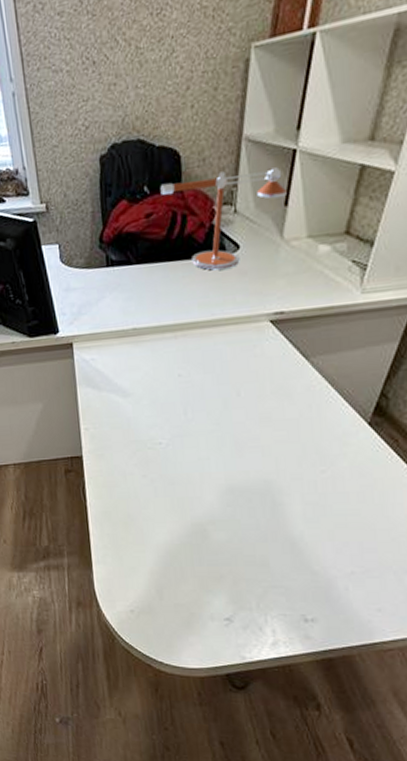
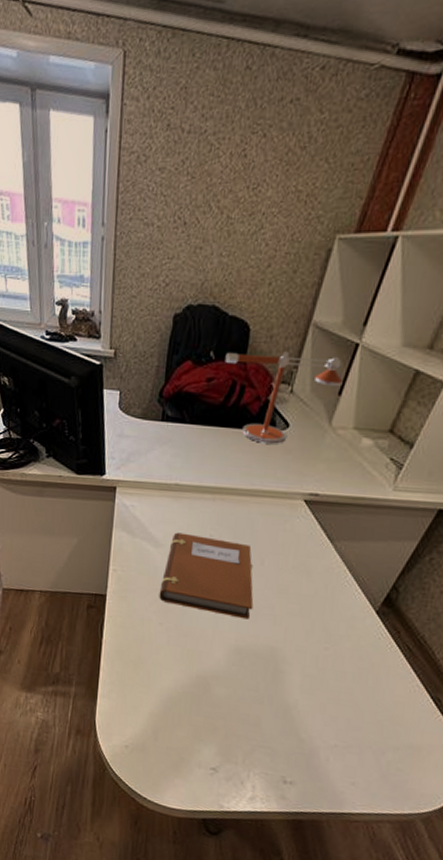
notebook: none [136,377,238,456] -> present [159,532,254,620]

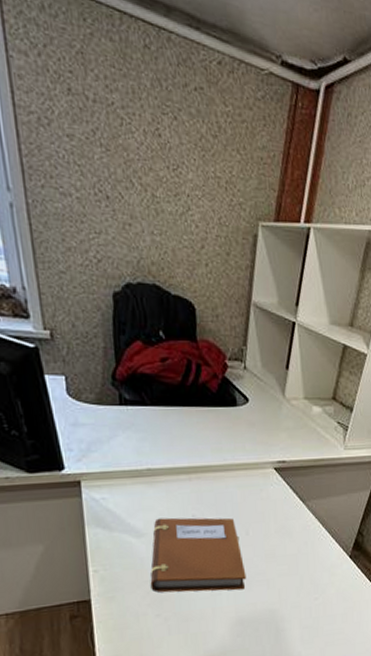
desk lamp: present [225,351,343,444] -> none [175,330,288,419]

